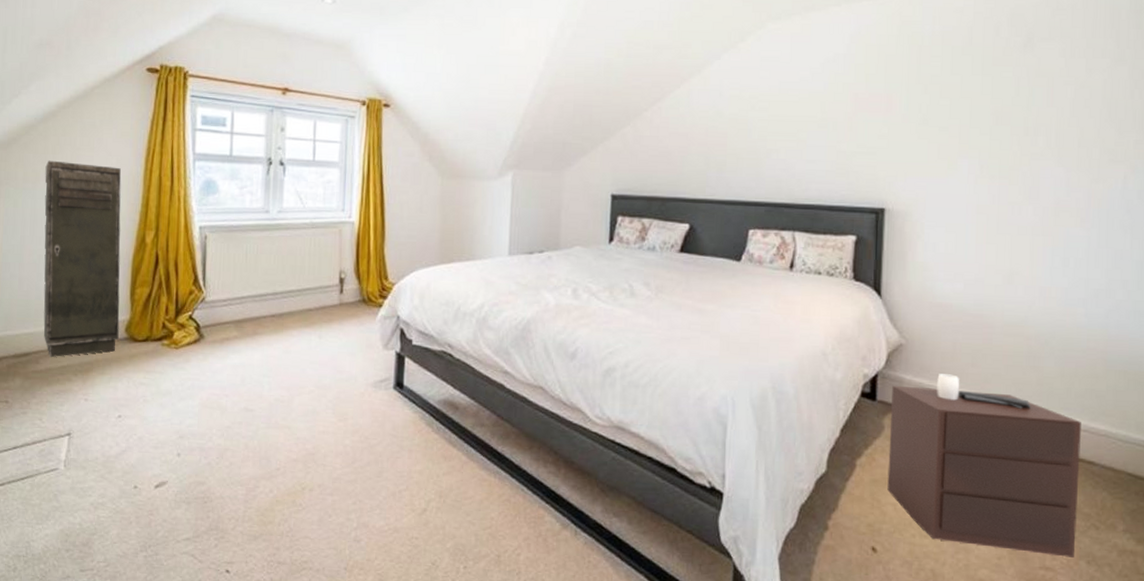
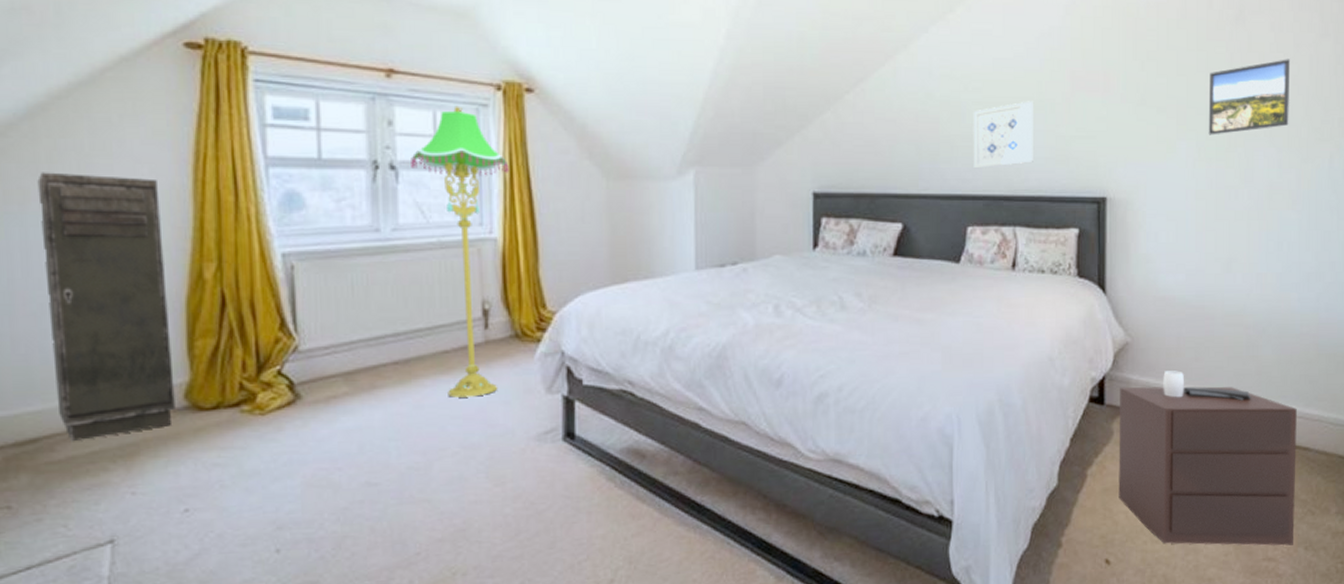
floor lamp: none [295,117,367,347] -> present [411,106,509,398]
wall art: none [757,119,816,179] -> present [973,101,1033,169]
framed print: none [992,83,1082,154] -> present [1208,59,1291,135]

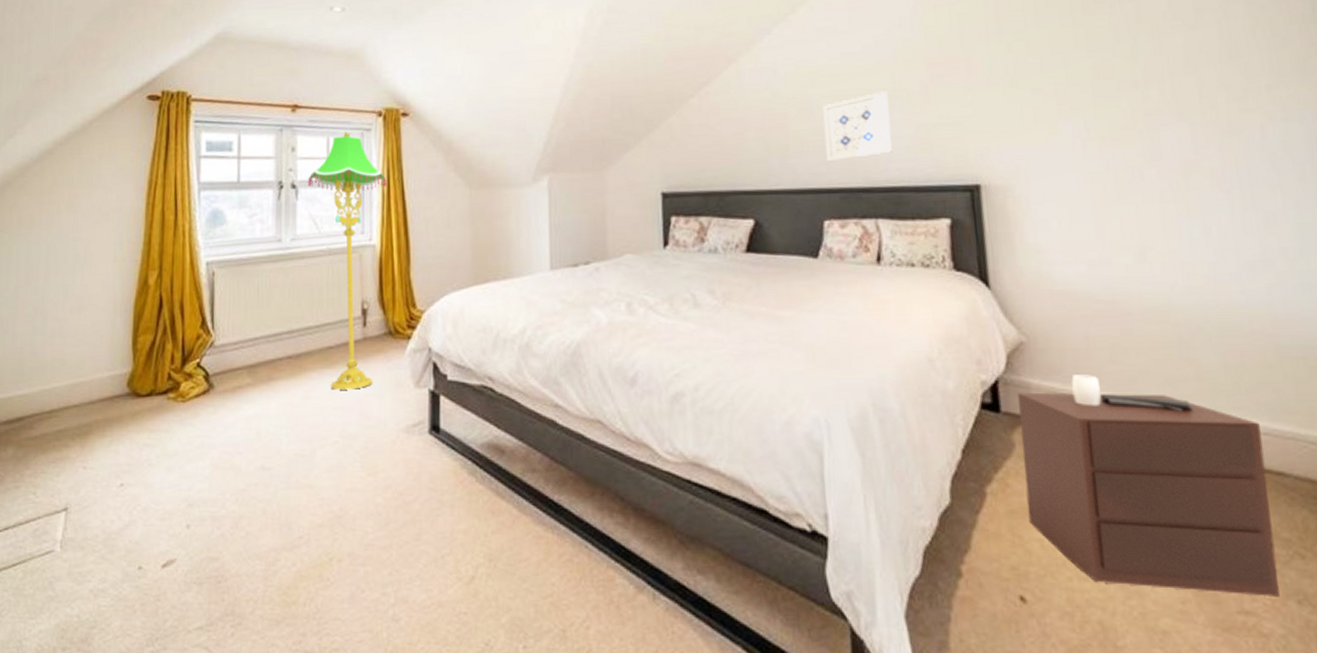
storage cabinet: present [37,172,175,442] -> none [38,202,122,421]
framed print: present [1208,59,1291,135] -> none [1091,26,1200,113]

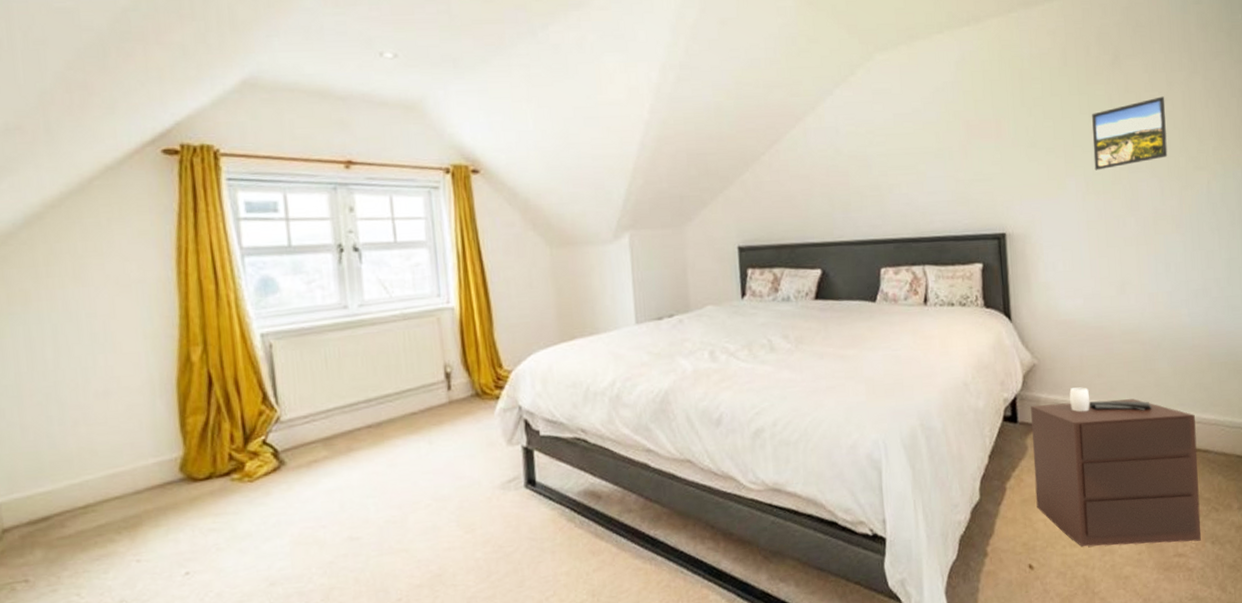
floor lamp: present [308,131,387,390] -> none [372,190,462,455]
wall art: present [822,91,892,162] -> none [879,150,937,215]
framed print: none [1091,26,1200,113] -> present [1092,96,1168,171]

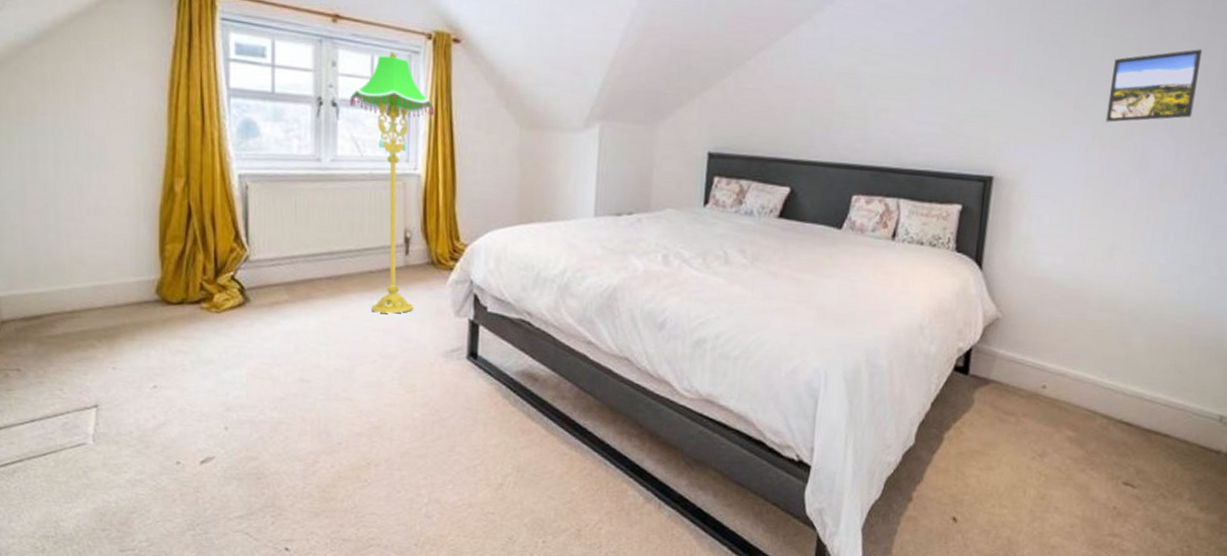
floor lamp: none [372,190,462,455] -> present [350,51,435,314]
nightstand: present [1030,387,1201,547] -> none [972,348,1162,525]

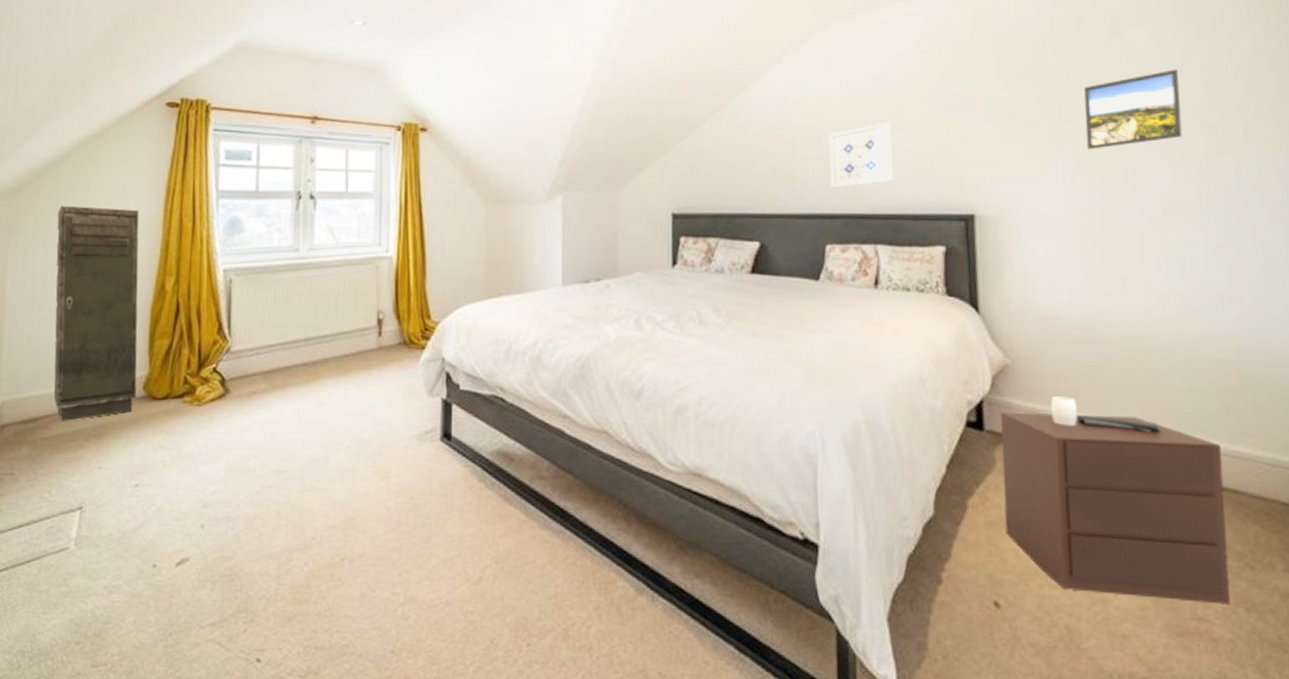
storage cabinet: none [44,90,149,321] -> present [53,205,139,422]
floor lamp: present [350,51,435,314] -> none [326,145,405,397]
wall art: none [864,77,930,141] -> present [829,122,893,189]
nightstand: none [972,348,1162,525] -> present [1001,397,1230,605]

